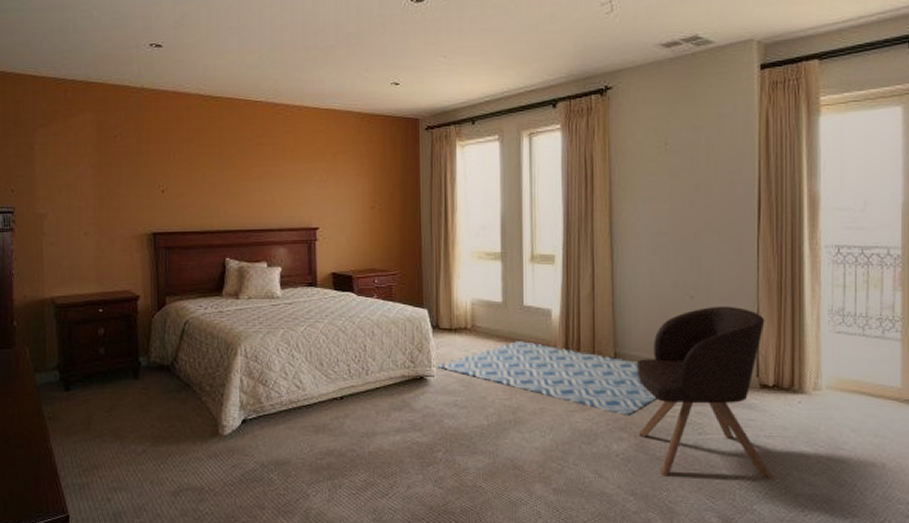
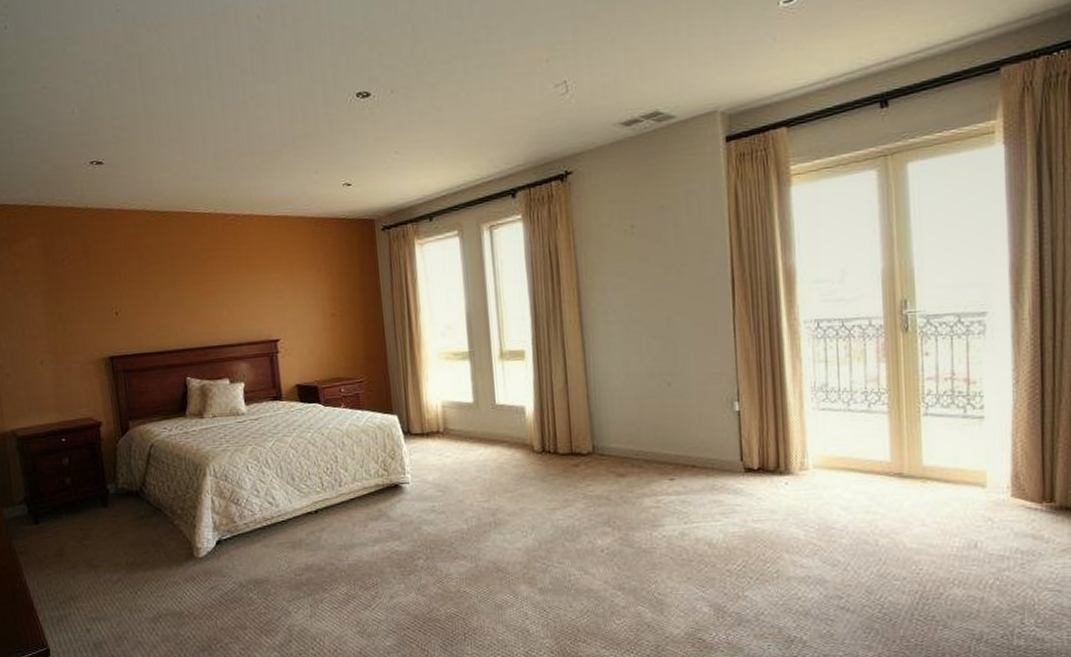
rug: present [437,341,657,416] -> none [411,441,639,510]
armchair: present [636,306,773,479] -> none [615,390,763,569]

